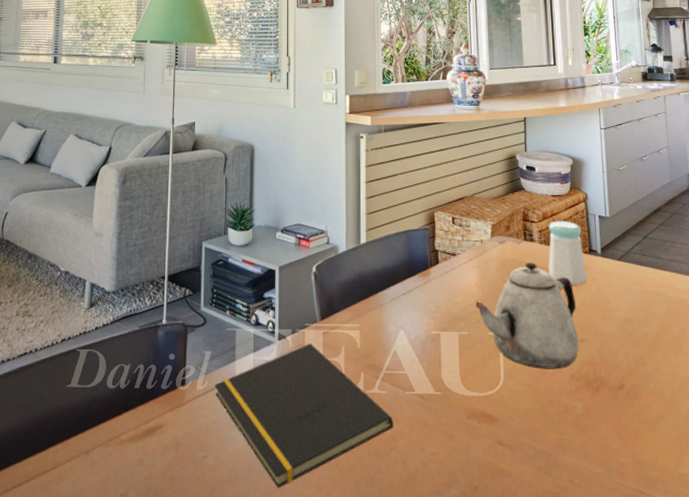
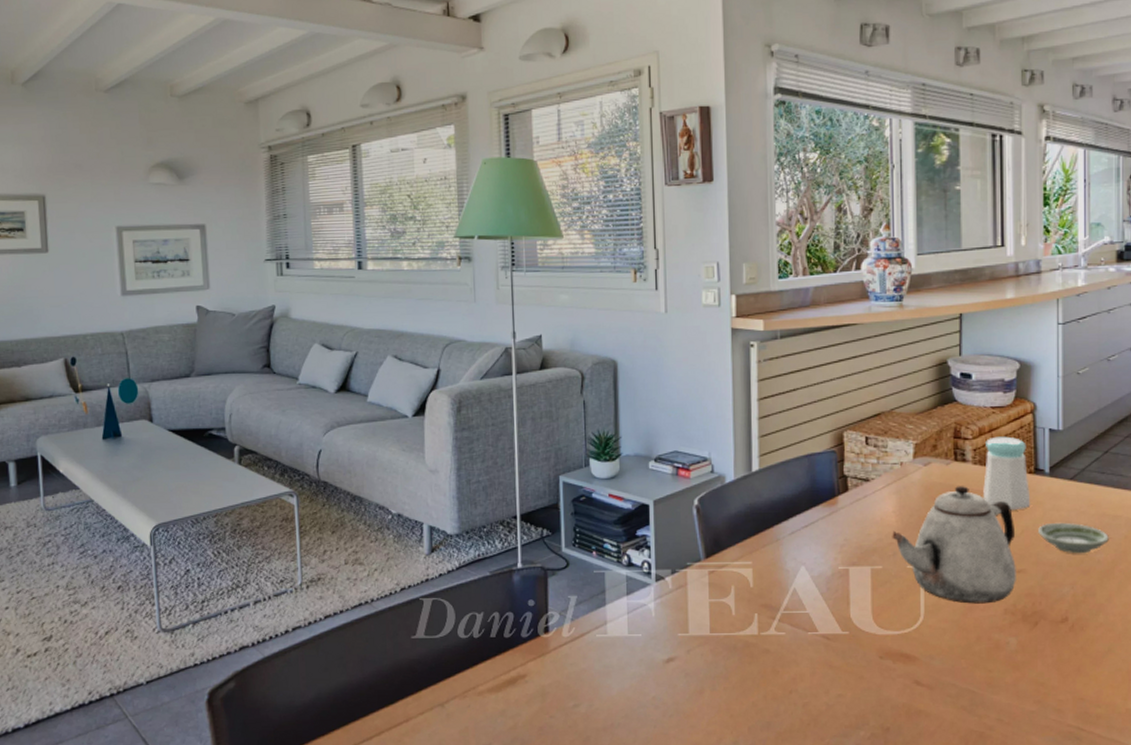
notepad: present [214,343,393,488] -> none [583,584,793,735]
saucer: none [595,297,653,327] -> present [1038,522,1109,554]

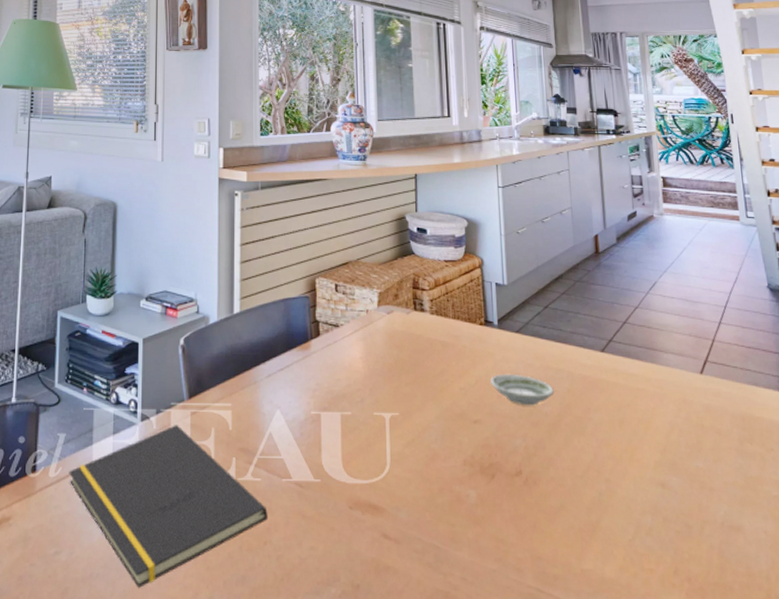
notepad: none [583,584,793,735] -> present [69,425,268,588]
teapot: present [892,486,1016,604] -> none [359,335,473,454]
salt shaker: present [983,436,1031,511] -> none [440,288,483,361]

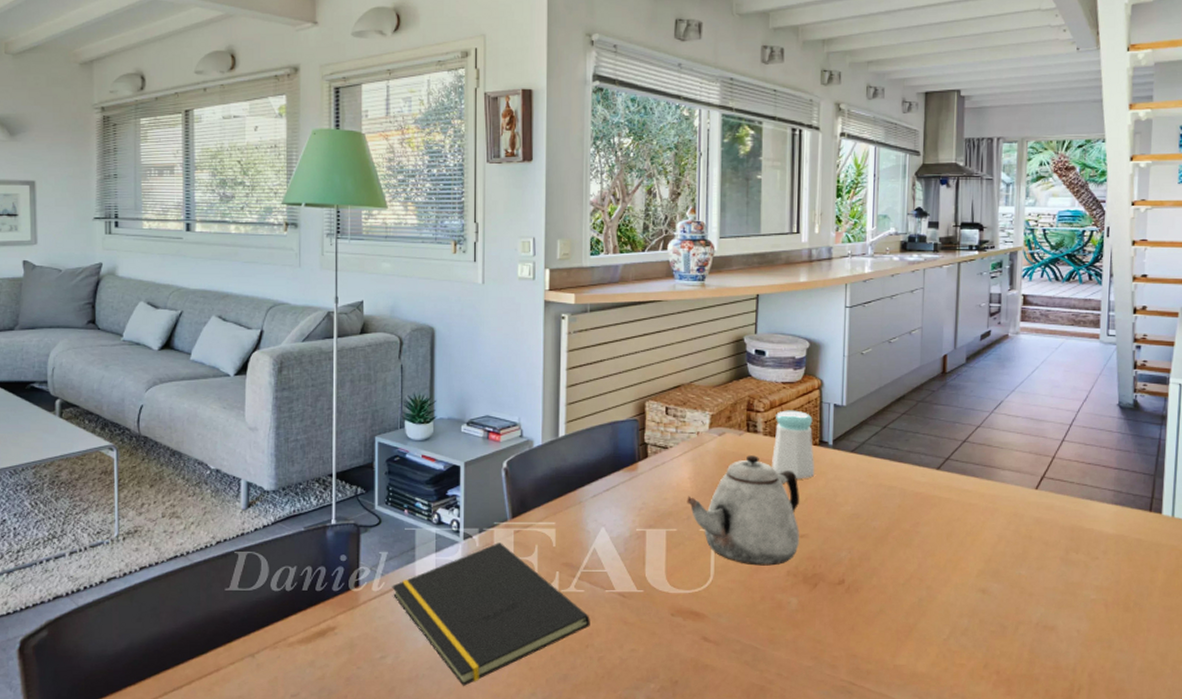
teapot: none [359,335,473,454] -> present [687,455,799,566]
salt shaker: none [440,288,483,361] -> present [772,410,815,480]
saucer: present [491,373,554,406] -> none [821,491,884,521]

